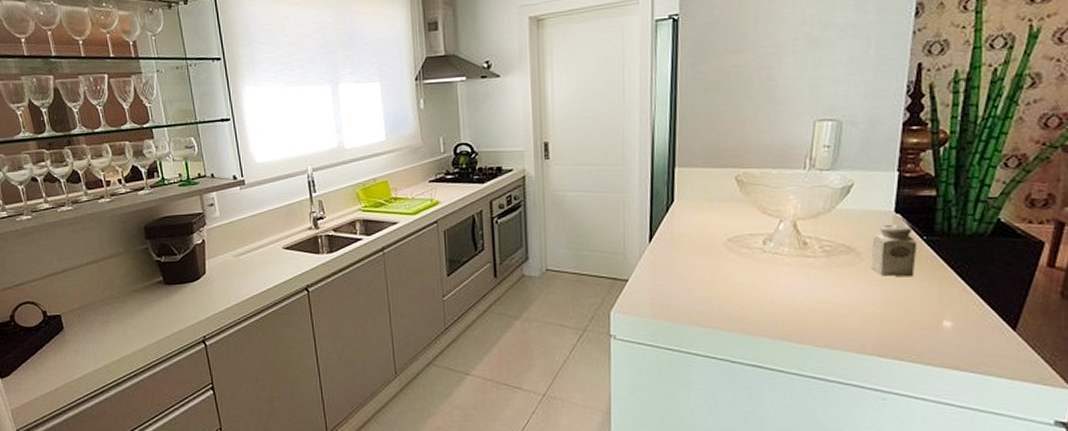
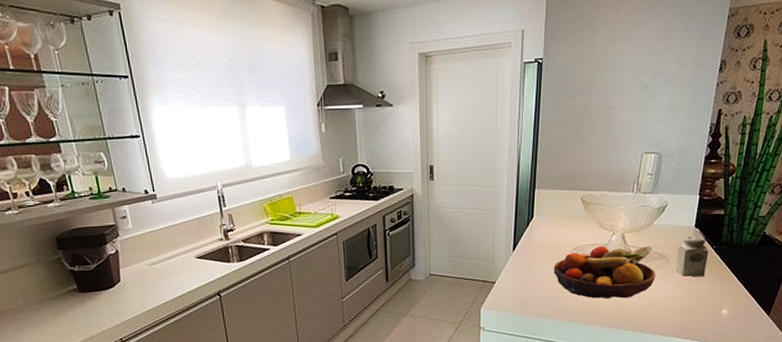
fruit bowl: none [702,236,842,304] -> present [553,246,655,299]

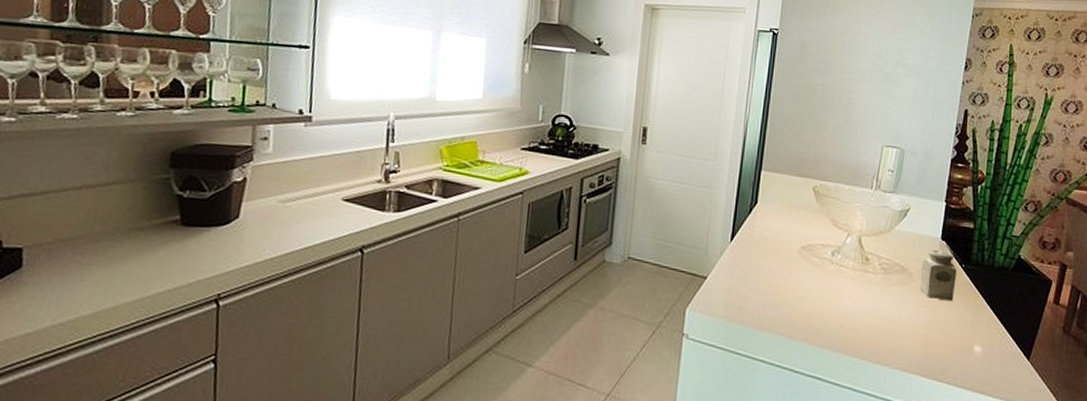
fruit bowl: present [553,246,655,299] -> none [776,248,896,318]

